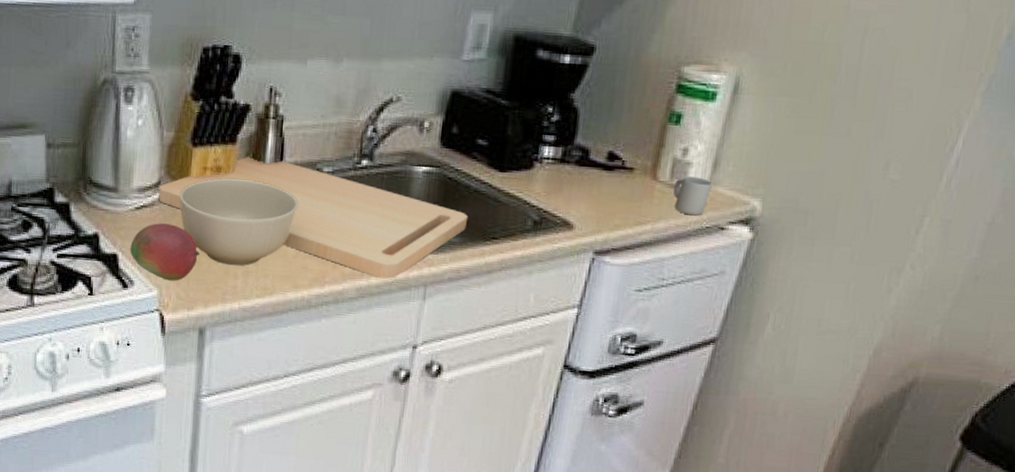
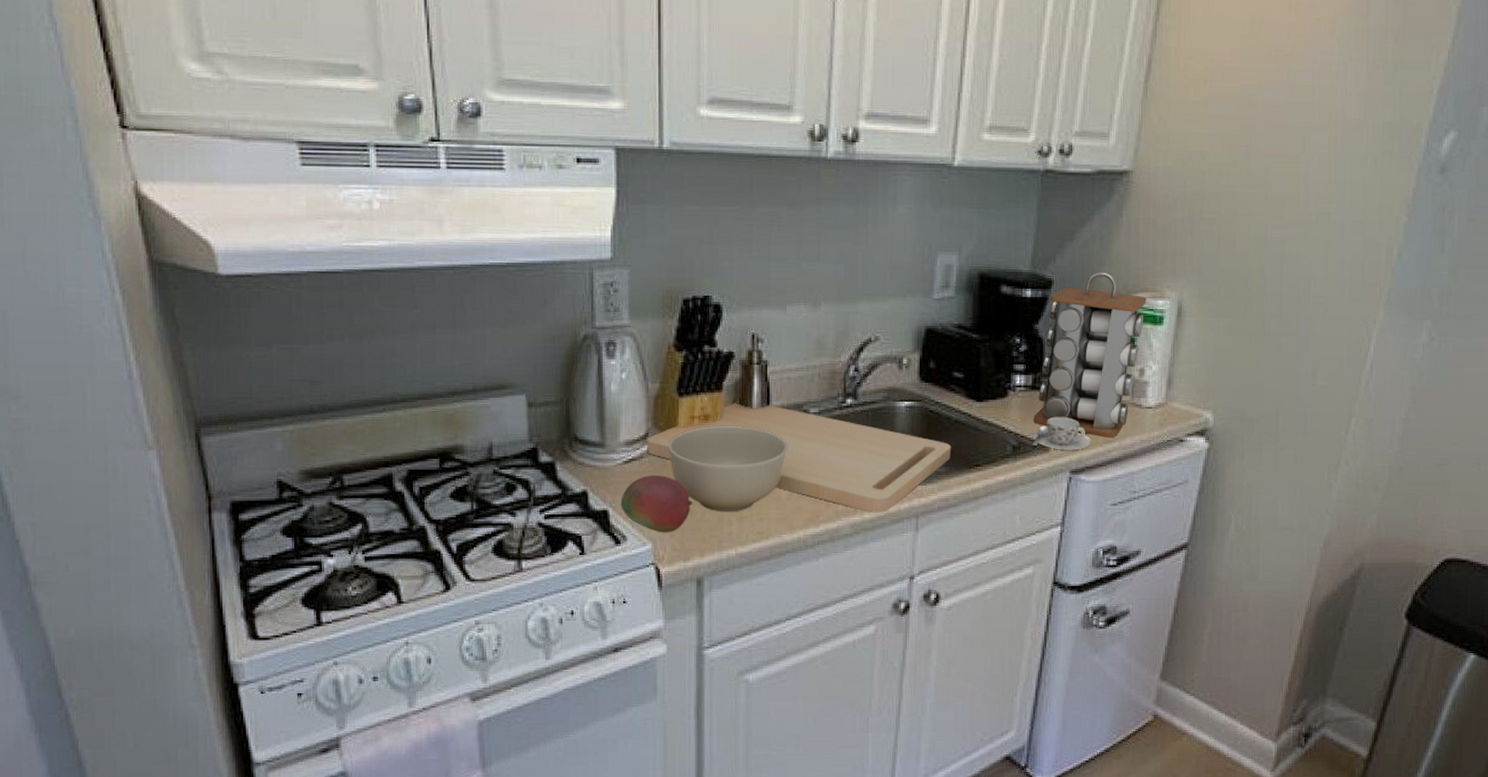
teacup: none [554,194,620,230] -> present [1031,417,1091,450]
spice rack: none [559,39,700,221] -> present [1033,272,1147,439]
mug: present [673,176,713,216] -> none [1135,394,1169,431]

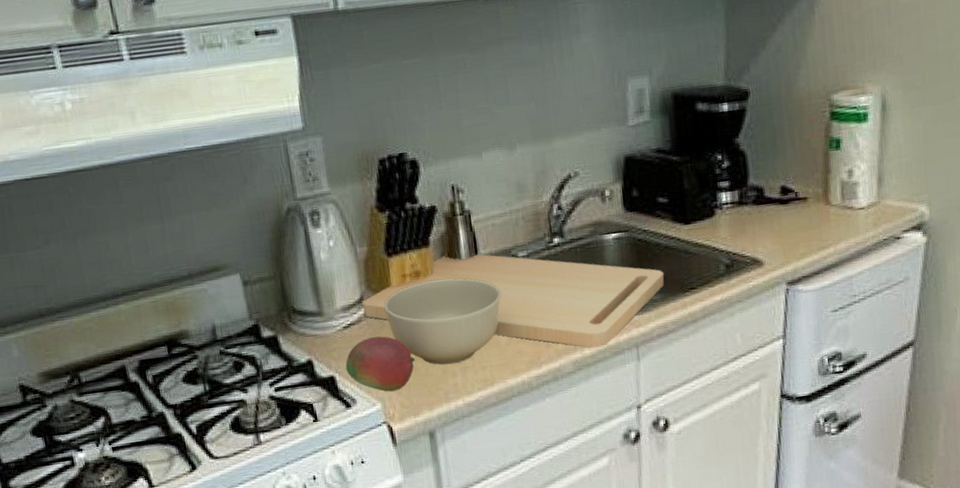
teacup: present [1031,417,1091,450] -> none [744,229,805,263]
spice rack: present [1033,272,1147,439] -> none [744,75,849,245]

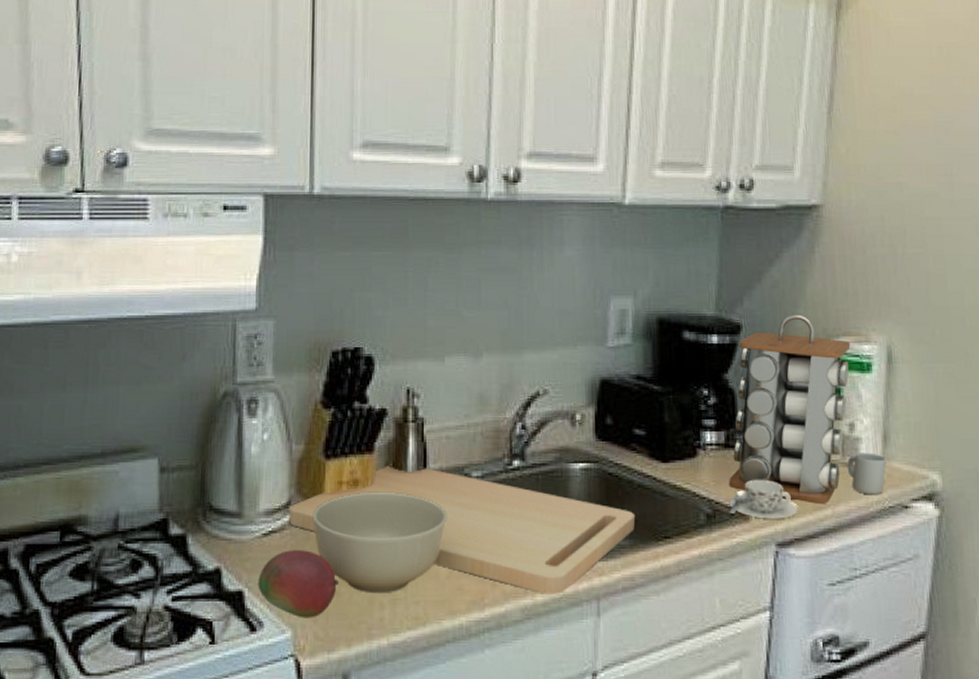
spice rack: none [744,75,849,245] -> present [729,314,851,505]
teacup: none [744,229,805,263] -> present [728,480,798,519]
mug: none [846,194,881,232] -> present [847,453,887,495]

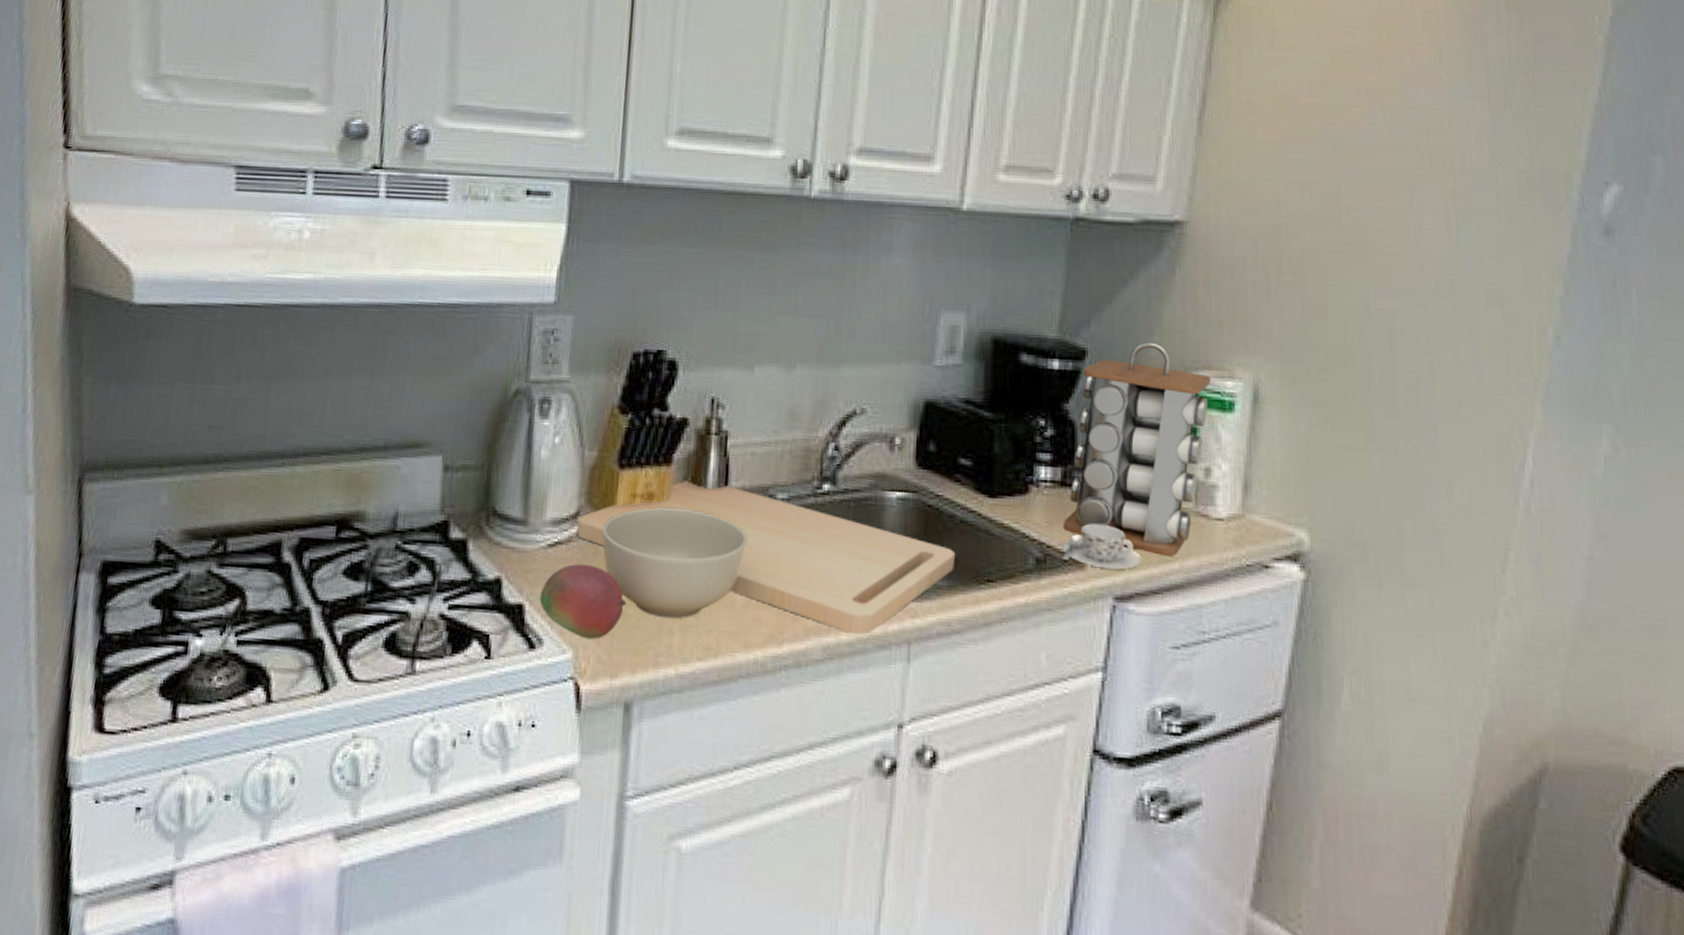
mug: present [847,453,887,495] -> none [1200,501,1246,551]

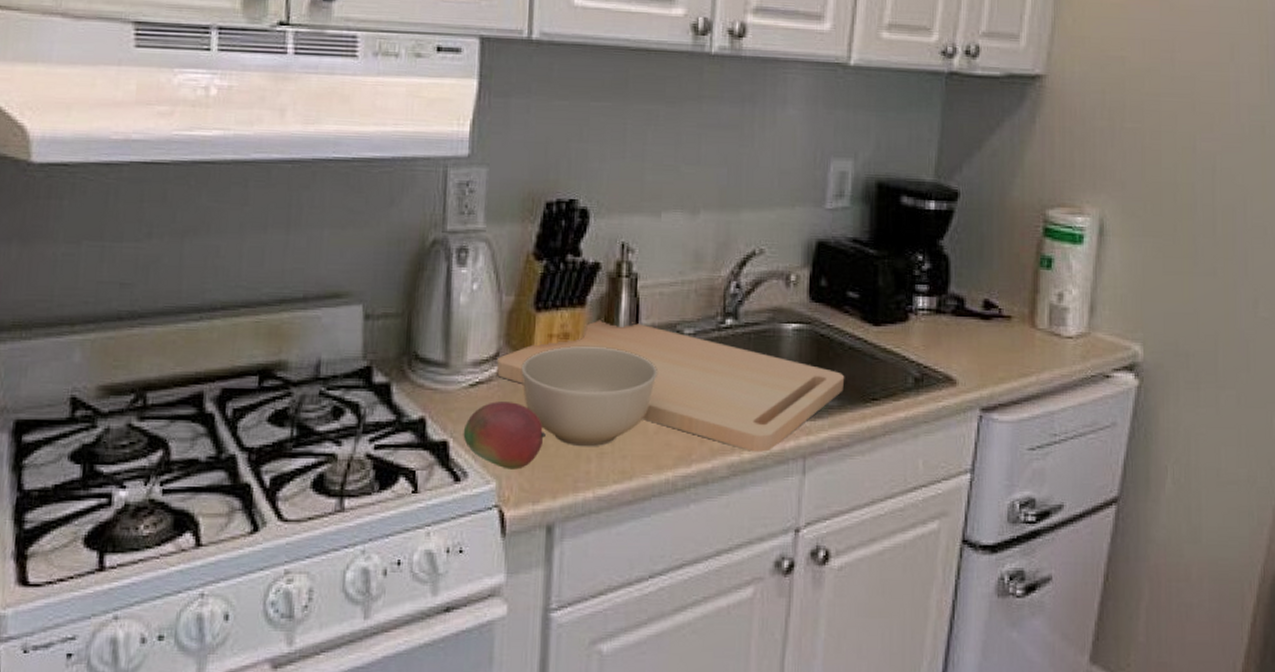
teacup: present [1060,524,1141,570] -> none [935,346,1004,384]
spice rack: present [1063,342,1211,557] -> none [938,184,1064,372]

